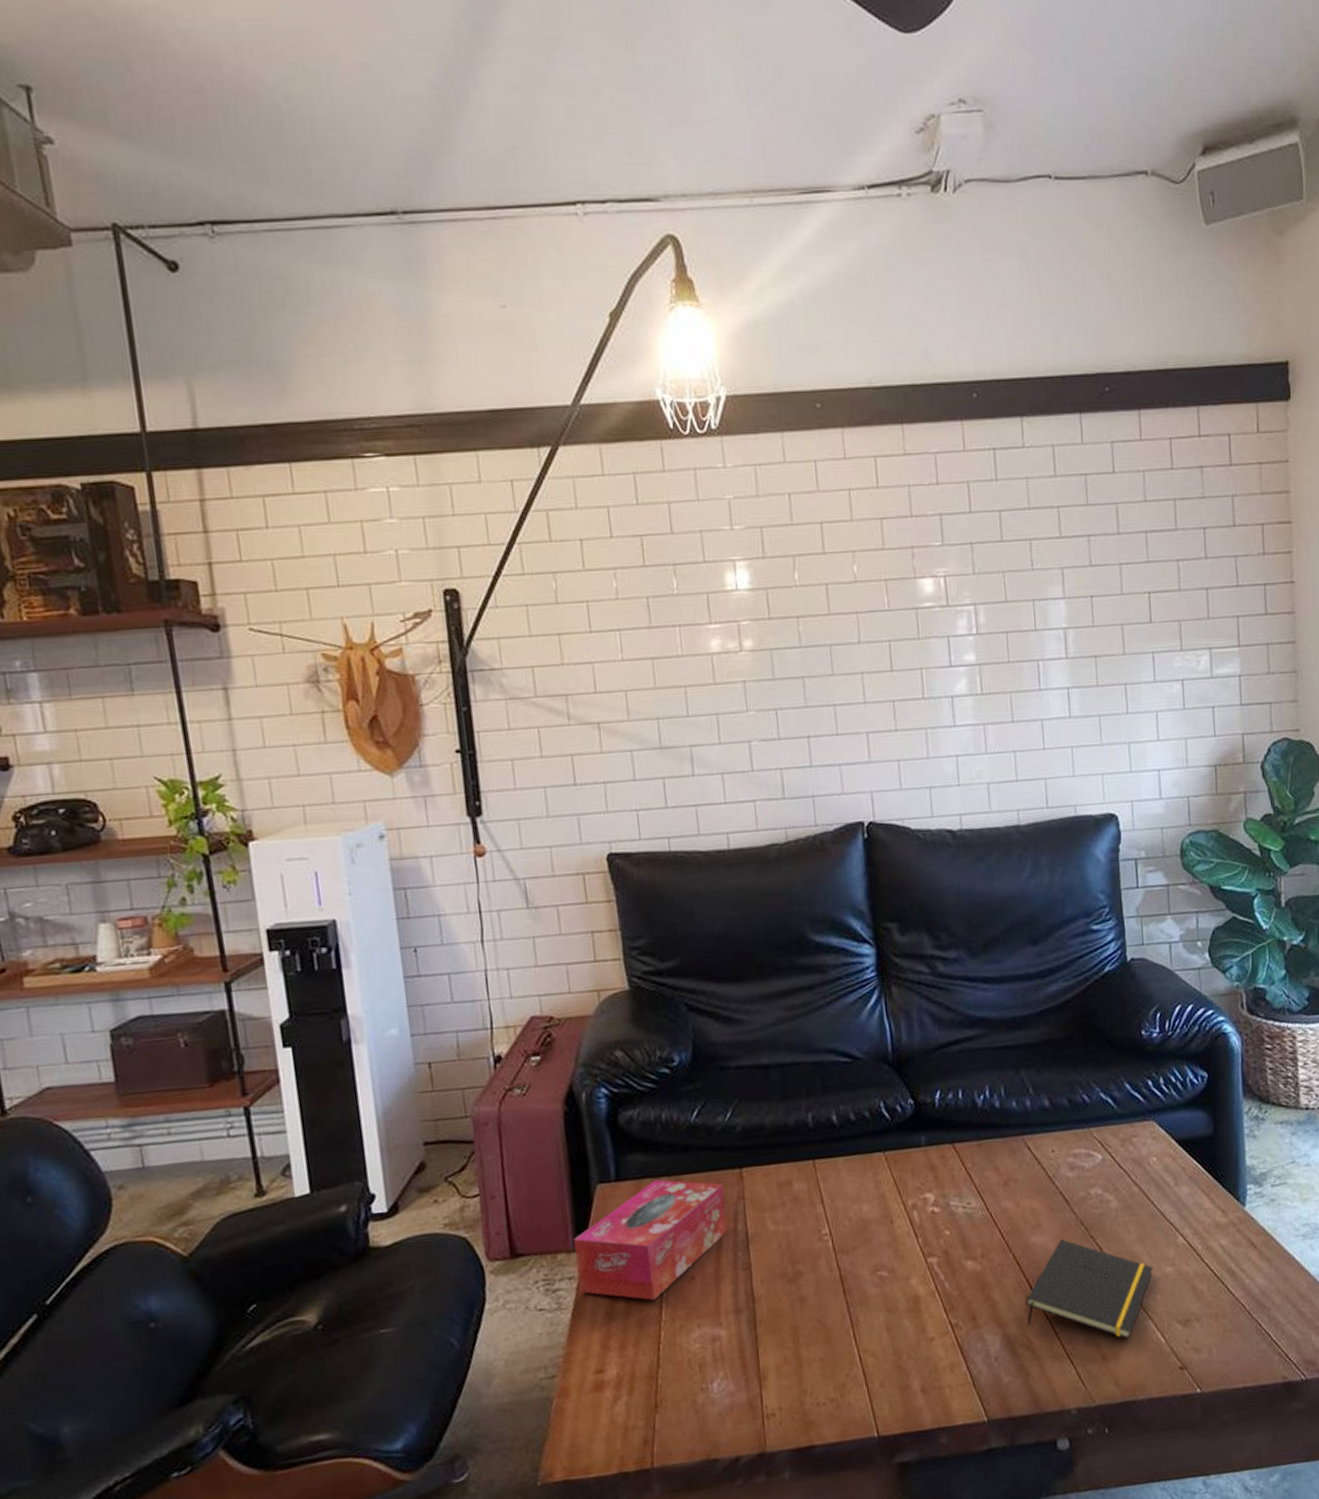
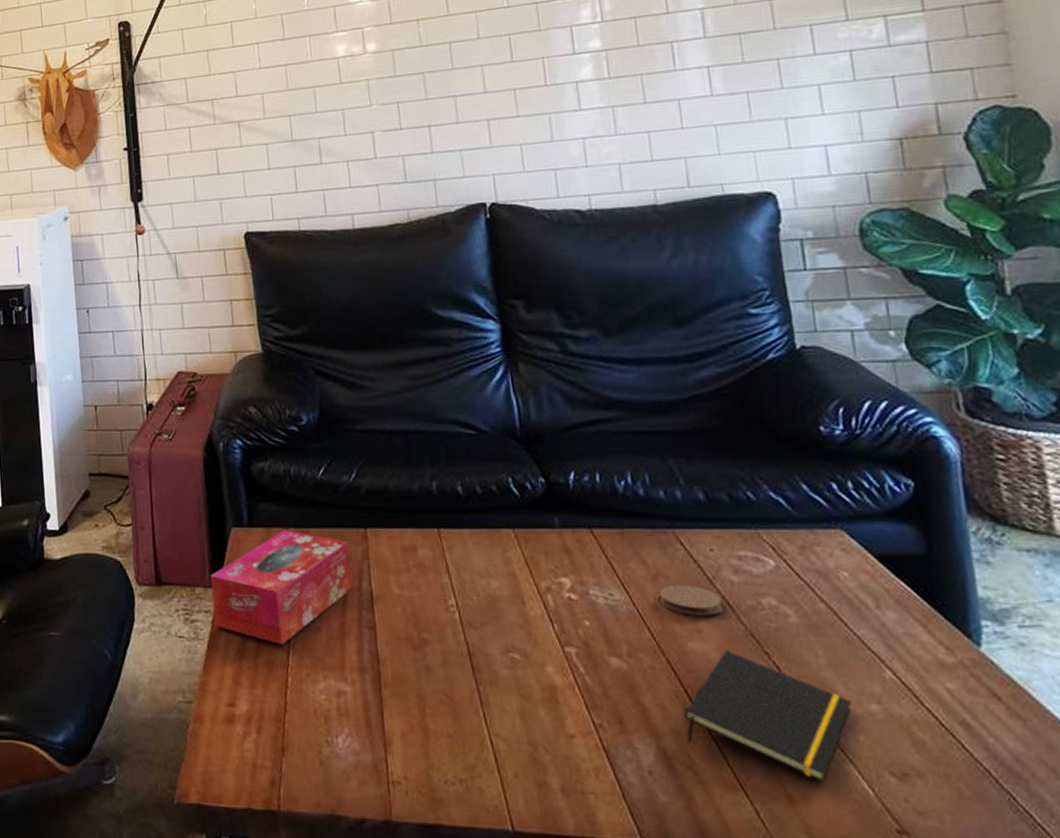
coaster: none [1009,1185,1060,1213] -> present [659,584,723,616]

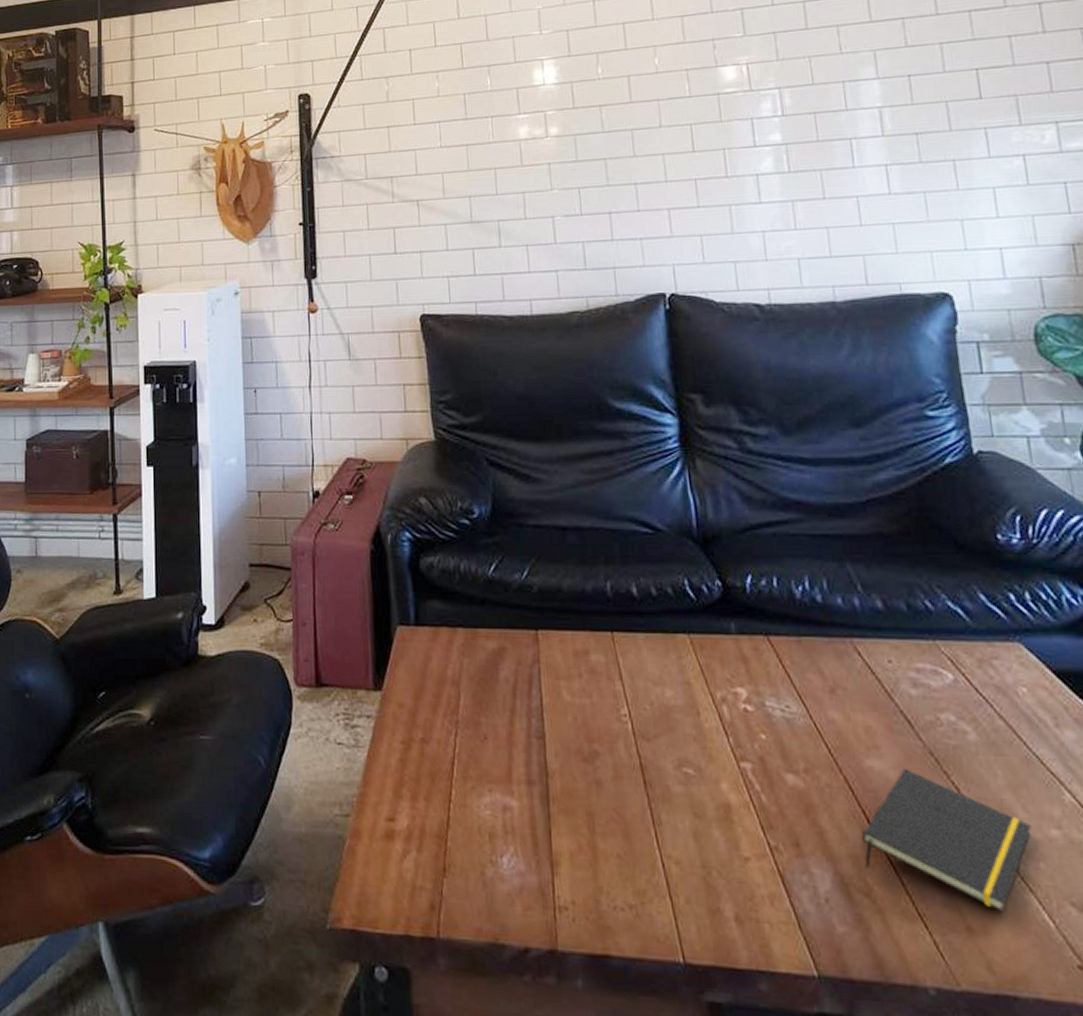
tissue box: present [210,530,352,644] -> none [373,630,521,754]
coaster: present [659,584,723,616] -> none [836,697,902,731]

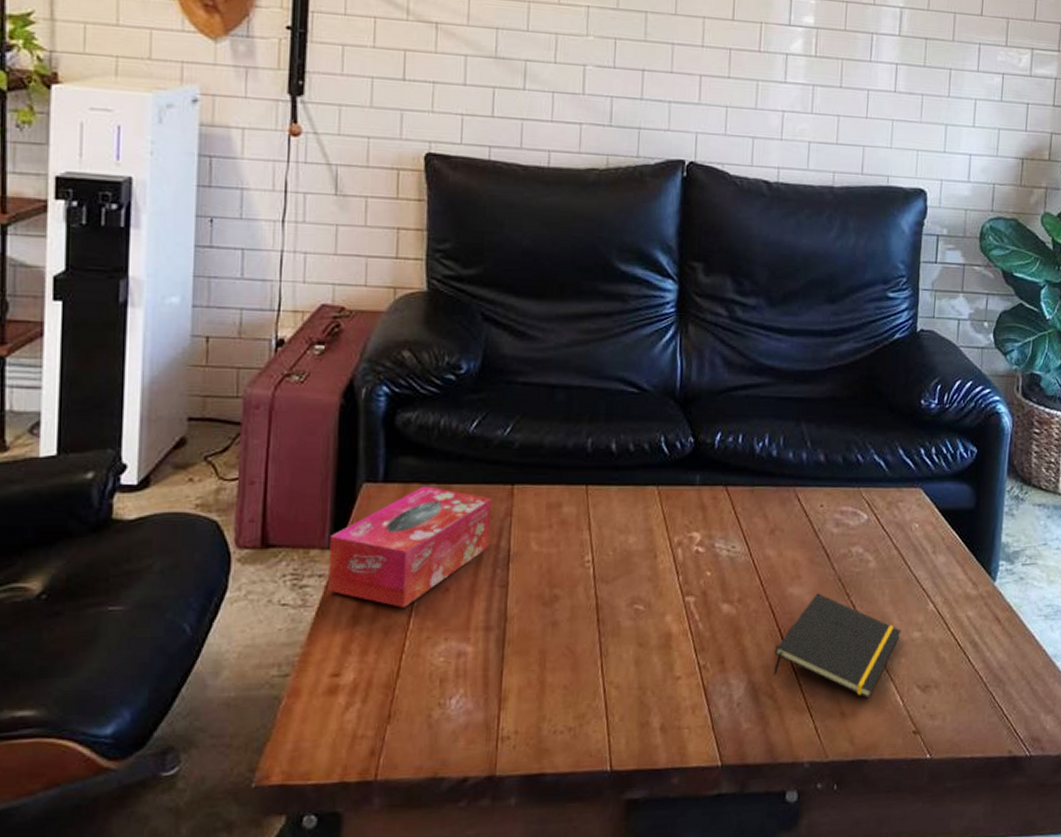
tissue box: none [373,630,521,754] -> present [328,486,493,607]

